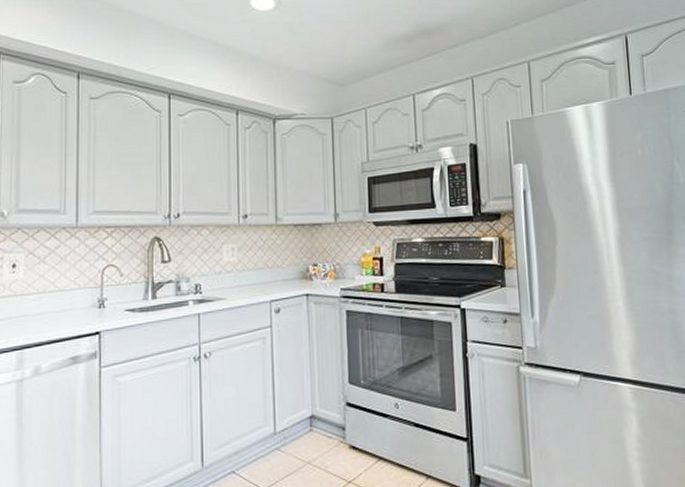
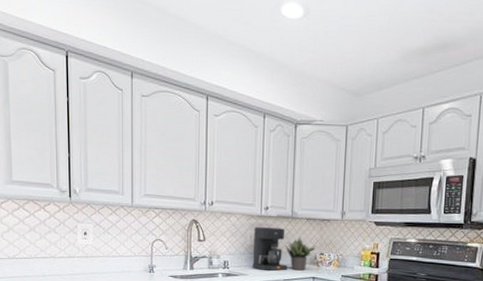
coffee maker: none [231,238,275,293] -> present [252,227,288,272]
potted plant: none [270,247,309,288] -> present [285,237,317,271]

